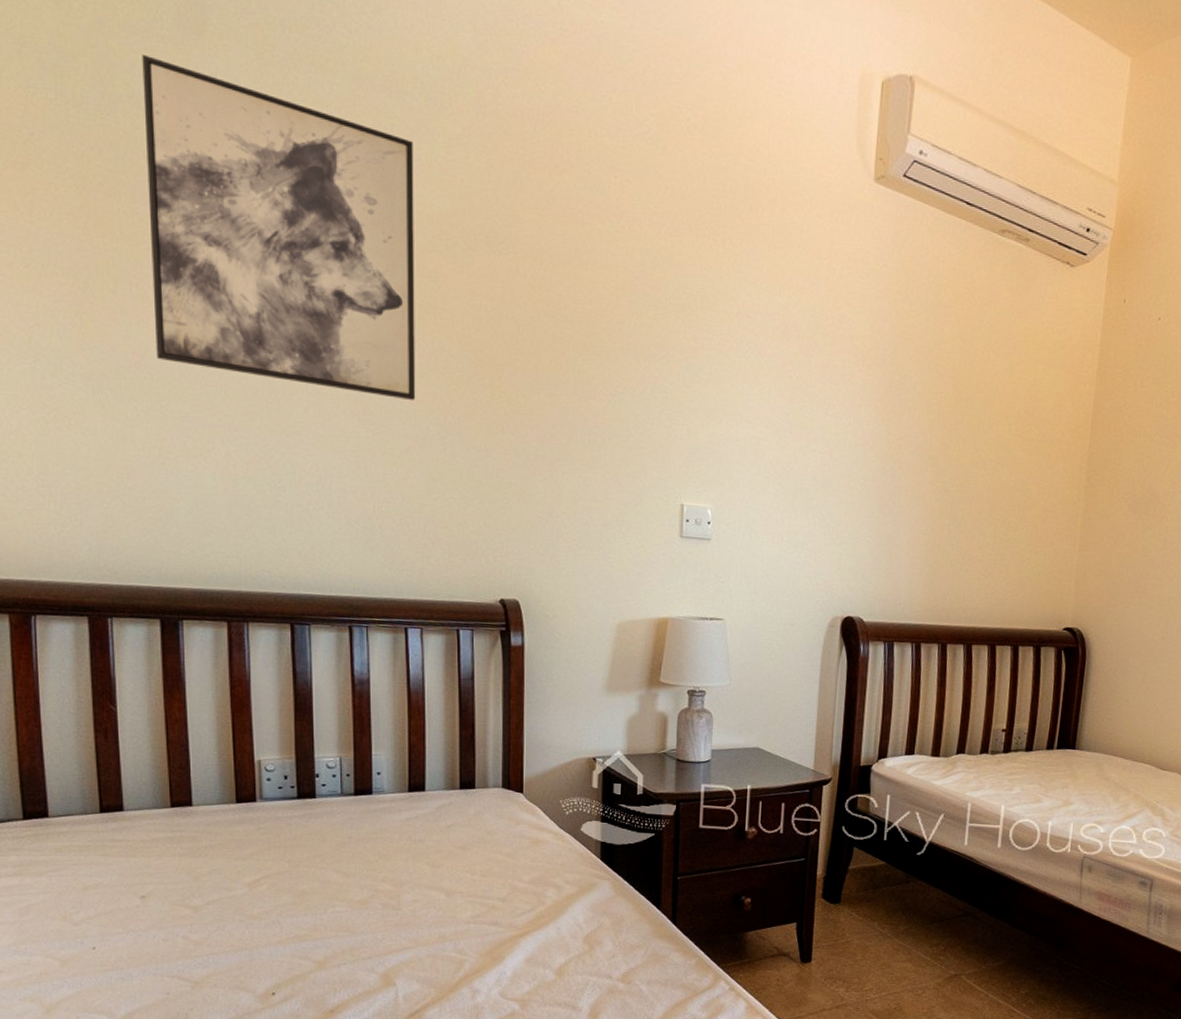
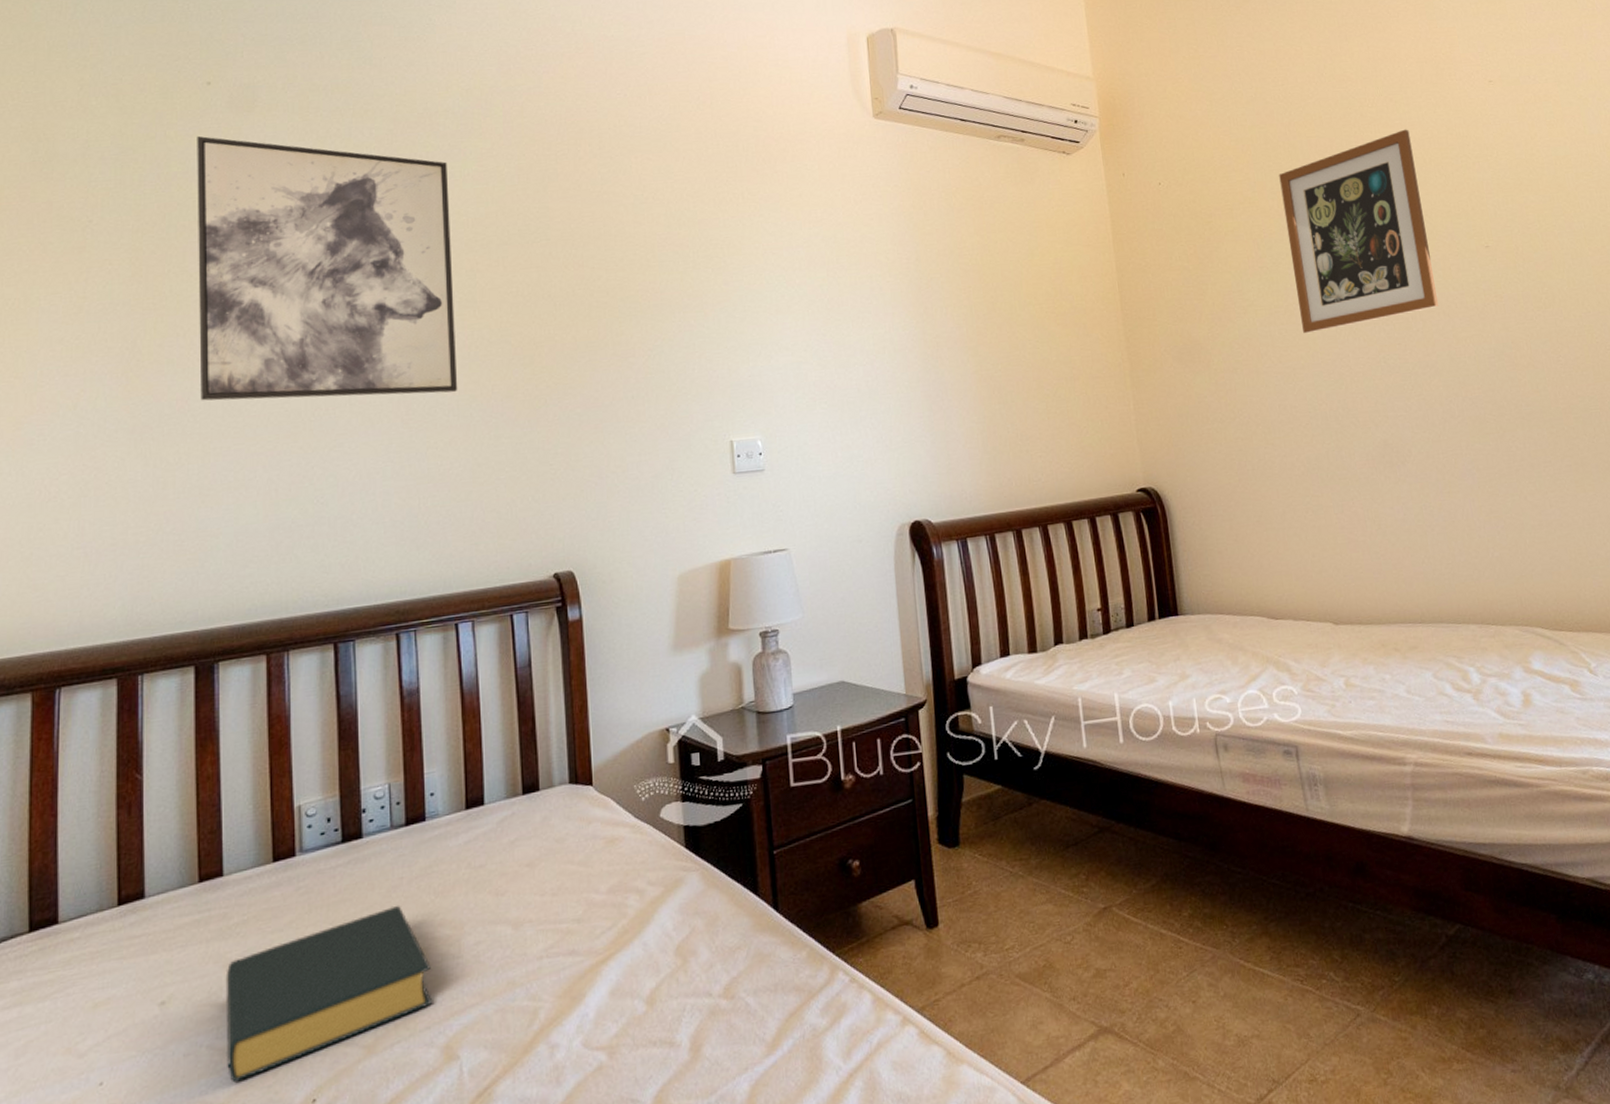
hardback book: none [197,858,375,968] -> present [225,905,433,1083]

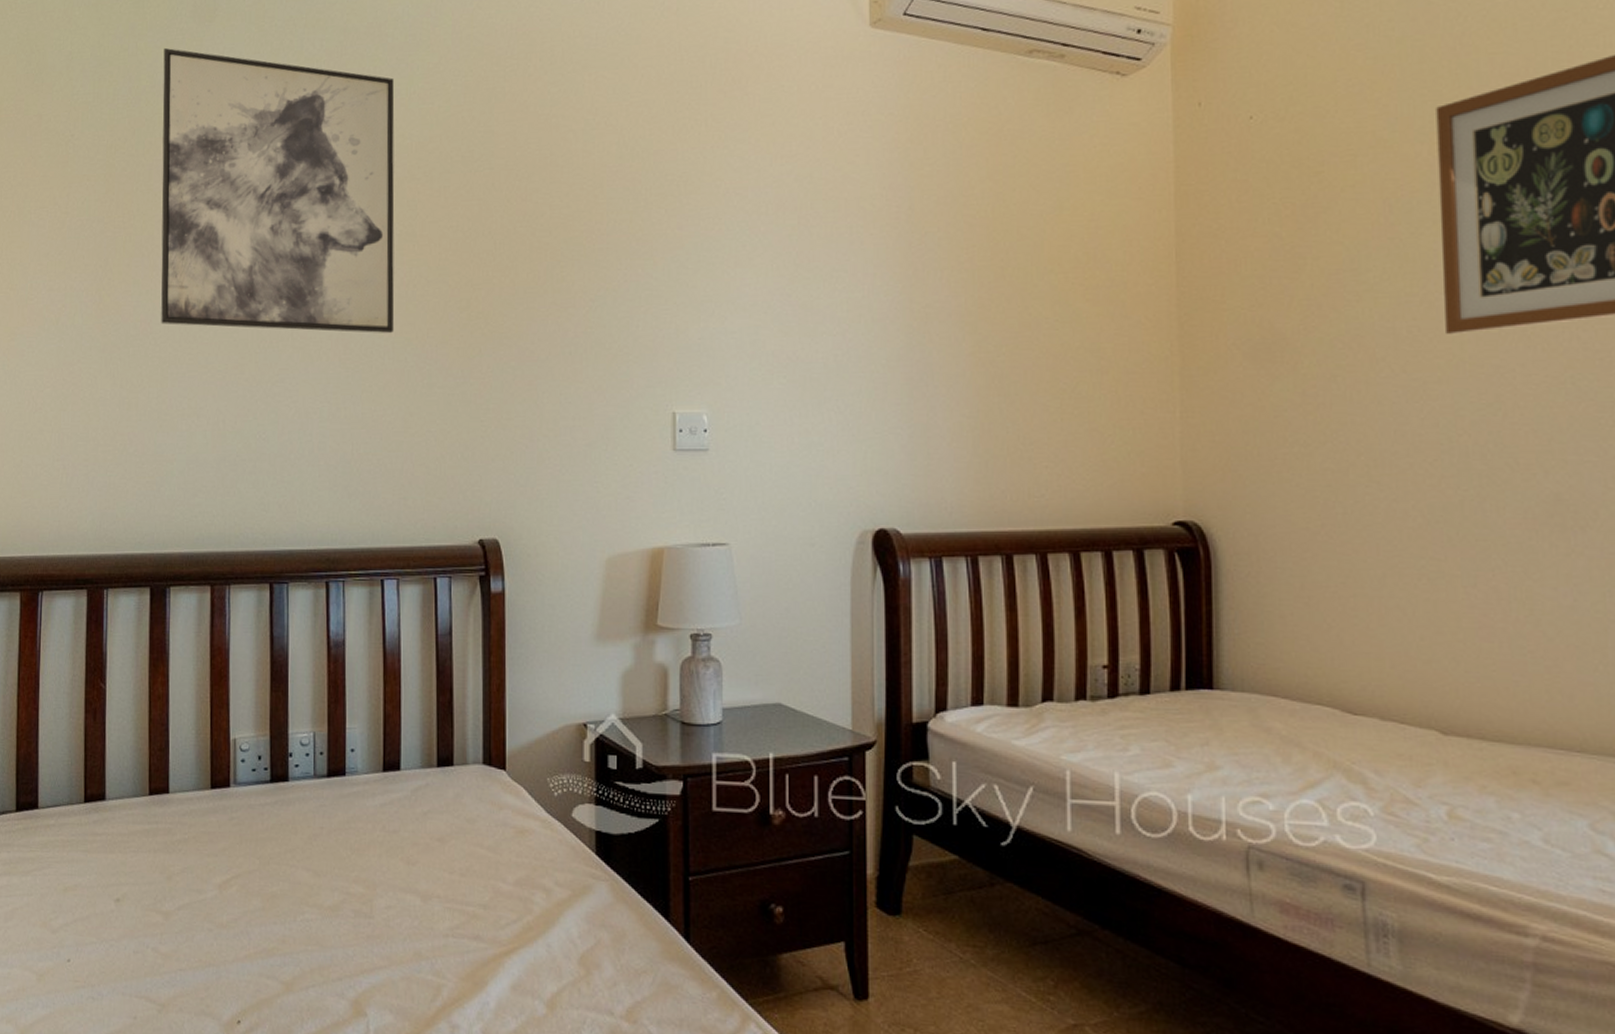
hardback book: present [225,905,433,1083] -> none [167,853,345,988]

